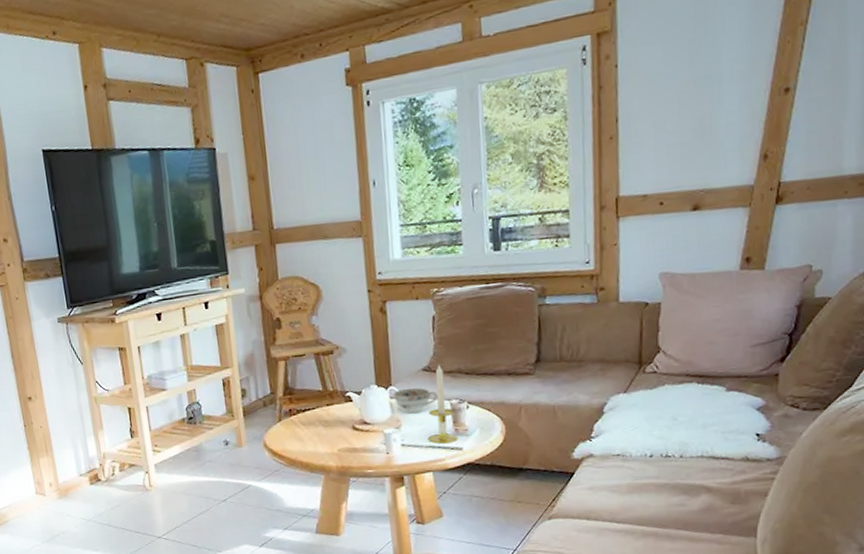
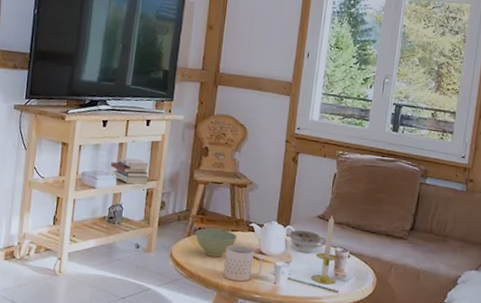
books: none [176,347,221,378] -> present [111,157,148,185]
bowl: none [286,406,334,439] -> present [195,228,237,258]
mug: none [324,418,371,460] -> present [223,244,263,282]

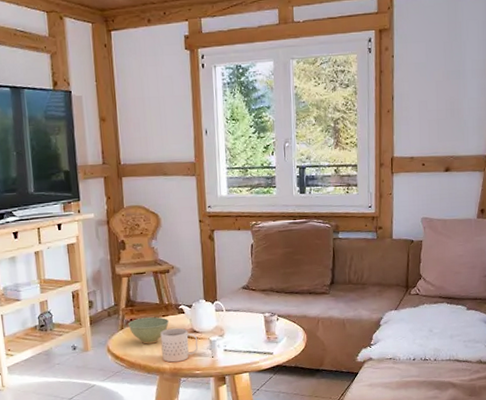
books: present [111,157,148,185] -> none [31,264,71,291]
teacup: present [290,229,326,254] -> none [219,302,254,325]
candle: present [311,215,338,285] -> none [246,283,270,350]

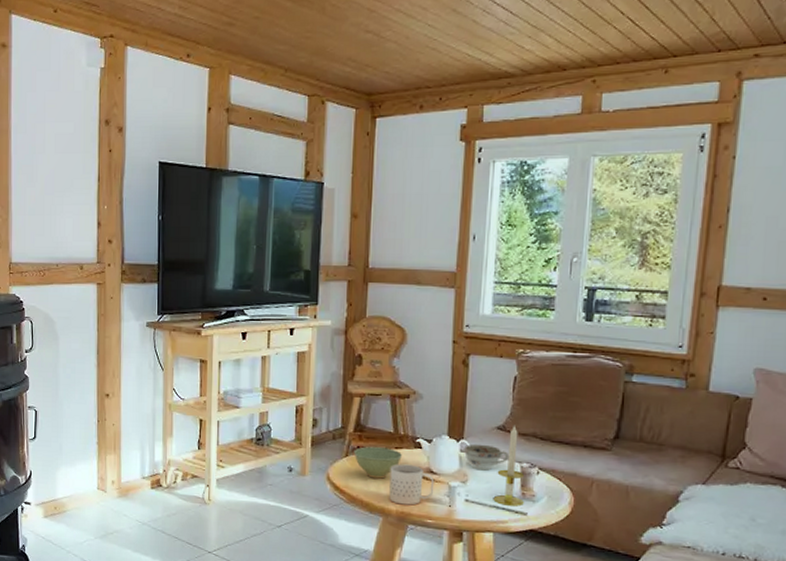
teacup: none [219,302,254,325] -> present [464,444,508,471]
candle: none [246,283,270,350] -> present [493,425,525,507]

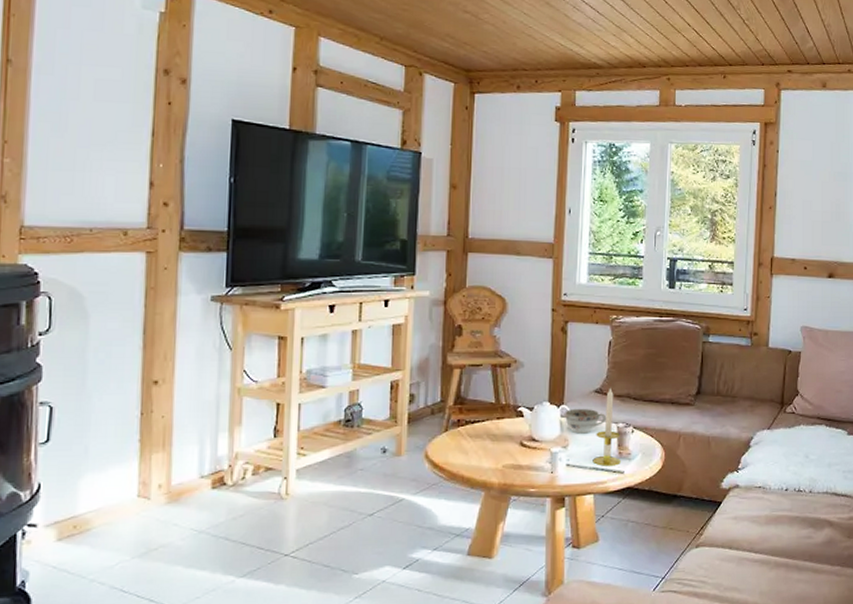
bowl: present [353,447,402,479] -> none [454,419,504,452]
mug: present [389,464,435,506] -> none [491,434,537,476]

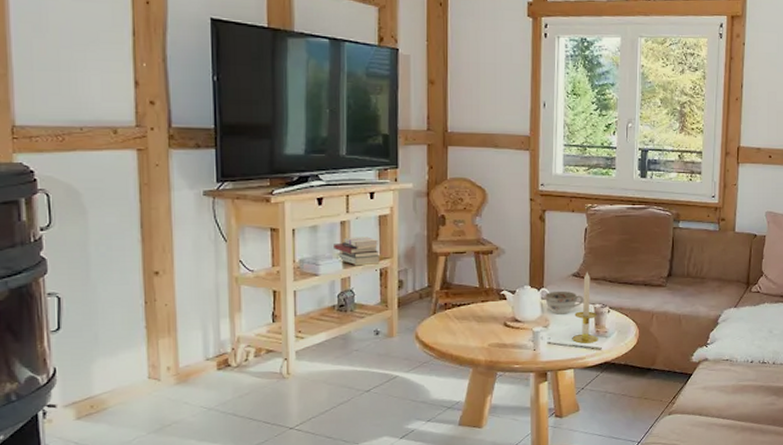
books: none [343,347,391,378] -> present [334,237,380,266]

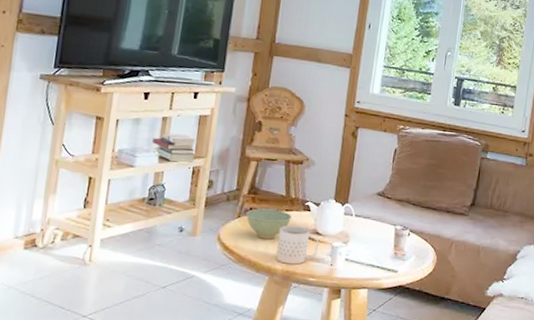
bowl: none [441,302,488,332] -> present [246,208,292,240]
mug: none [477,315,520,354] -> present [276,225,320,265]
teacup: present [545,290,583,315] -> none [348,207,385,233]
candle: present [572,271,598,344] -> none [369,191,398,265]

